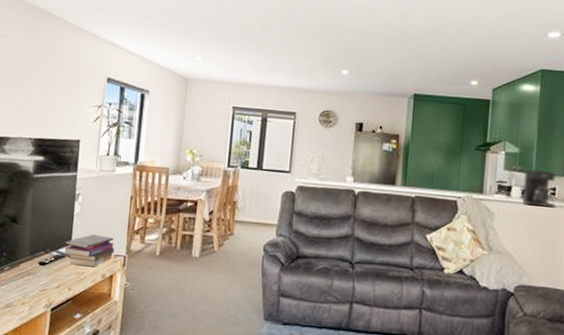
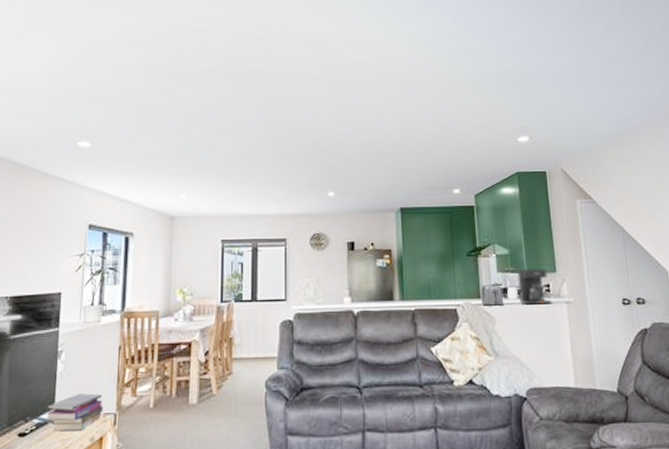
toaster: none [482,180,507,204] -> present [480,284,504,307]

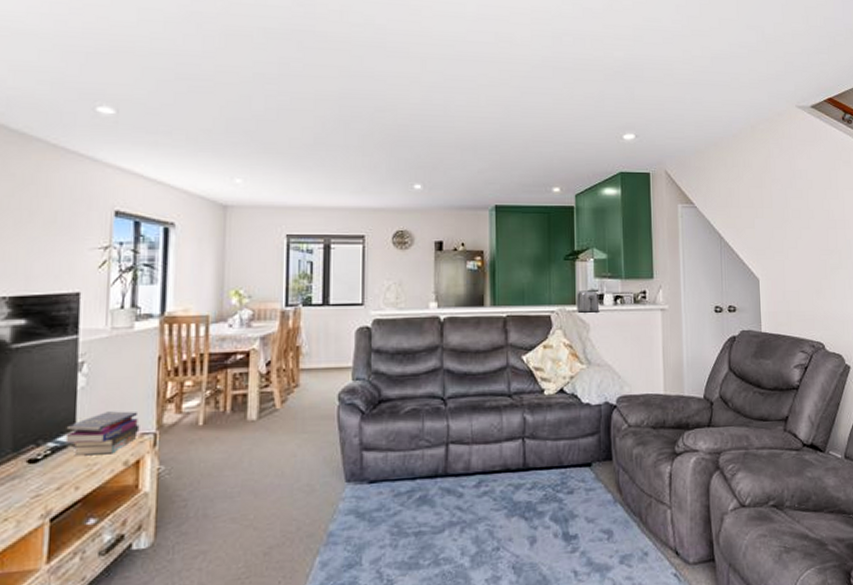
coffee maker: present [517,269,553,305] -> none [615,275,648,312]

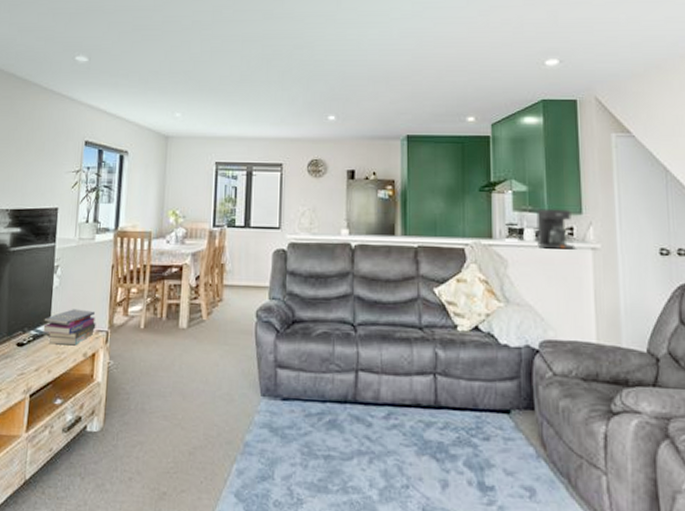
toaster: present [576,290,600,314] -> none [492,224,519,249]
coffee maker: none [615,275,648,312] -> present [536,209,576,250]

